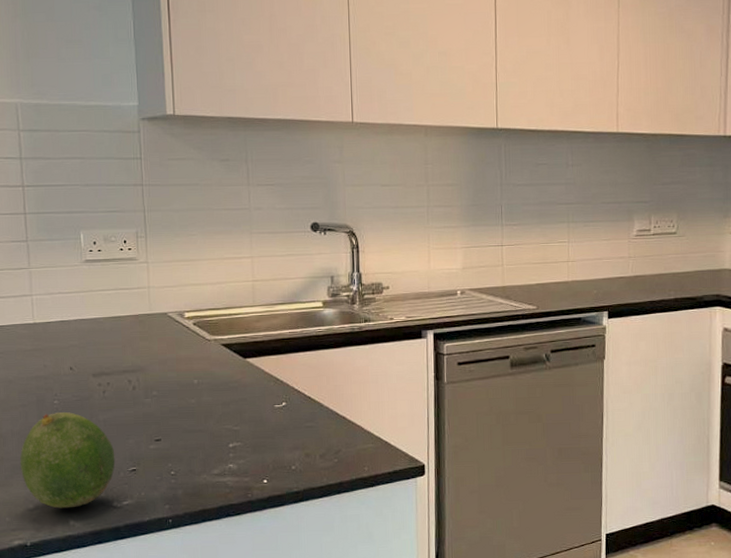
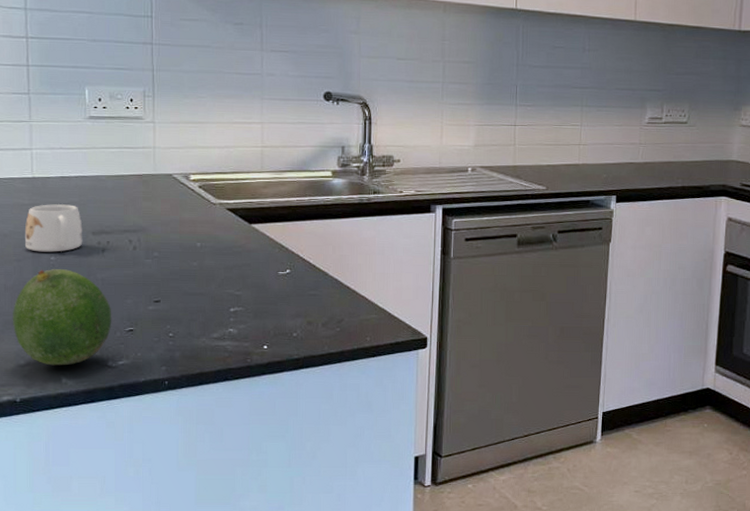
mug: none [28,348,84,396] -> present [24,204,83,252]

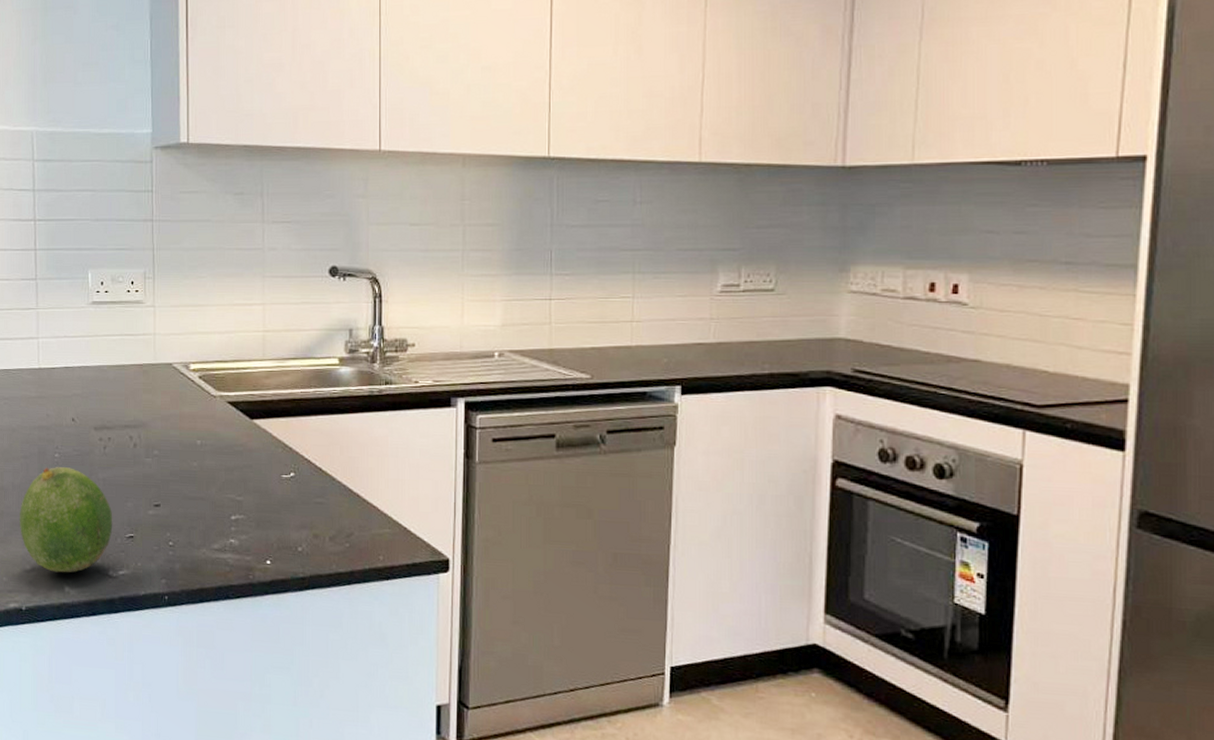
mug: present [24,204,83,252] -> none [31,397,85,449]

